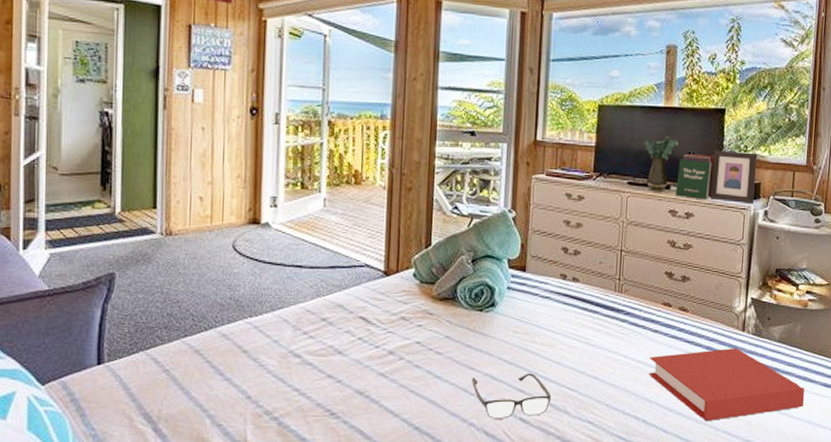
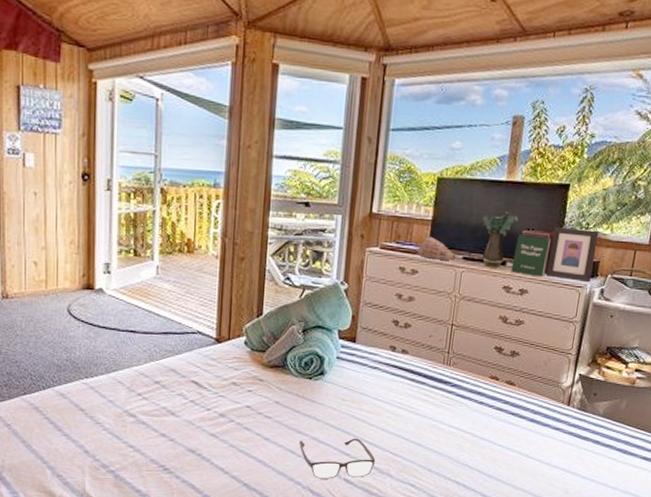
seashell: none [581,162,621,186] -> present [416,236,456,261]
book: present [649,348,805,422] -> none [471,421,625,488]

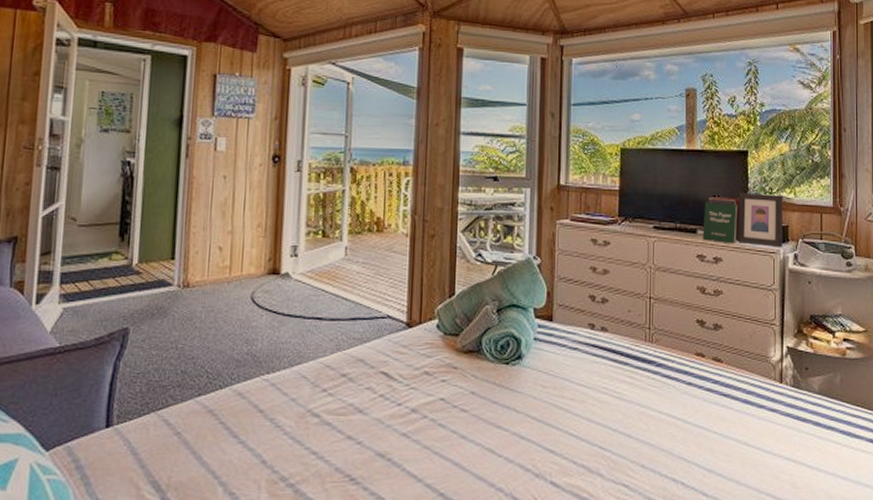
eyeglasses: present [299,438,376,479] -> none [499,431,583,483]
seashell: present [416,236,456,261] -> none [606,206,647,231]
vase: present [482,211,518,268] -> none [668,178,703,237]

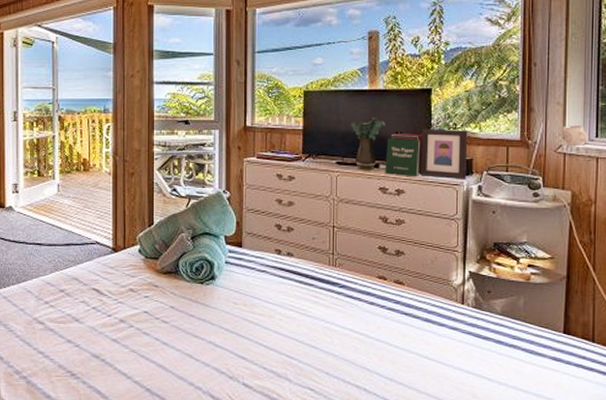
vase: none [668,178,703,237] -> present [351,117,385,171]

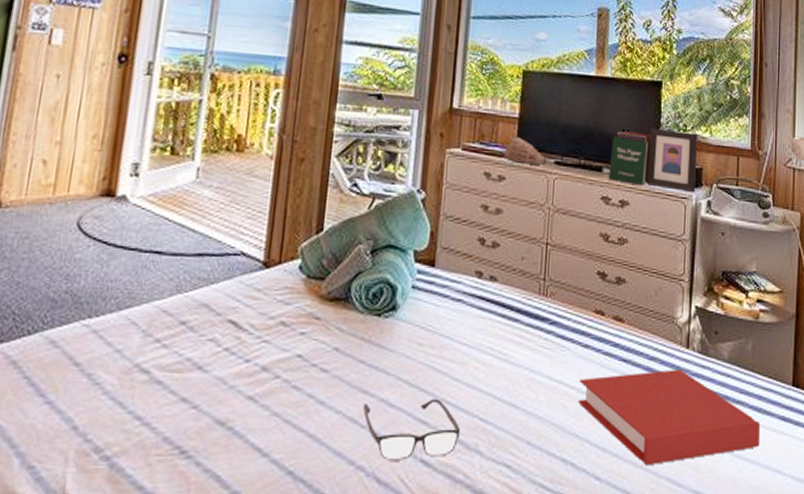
eyeglasses: none [196,341,272,384] -> present [363,398,461,461]
seashell: none [290,144,330,167] -> present [502,136,547,166]
vase: present [351,117,385,171] -> none [573,109,612,175]
book: none [367,320,533,392] -> present [578,369,761,466]

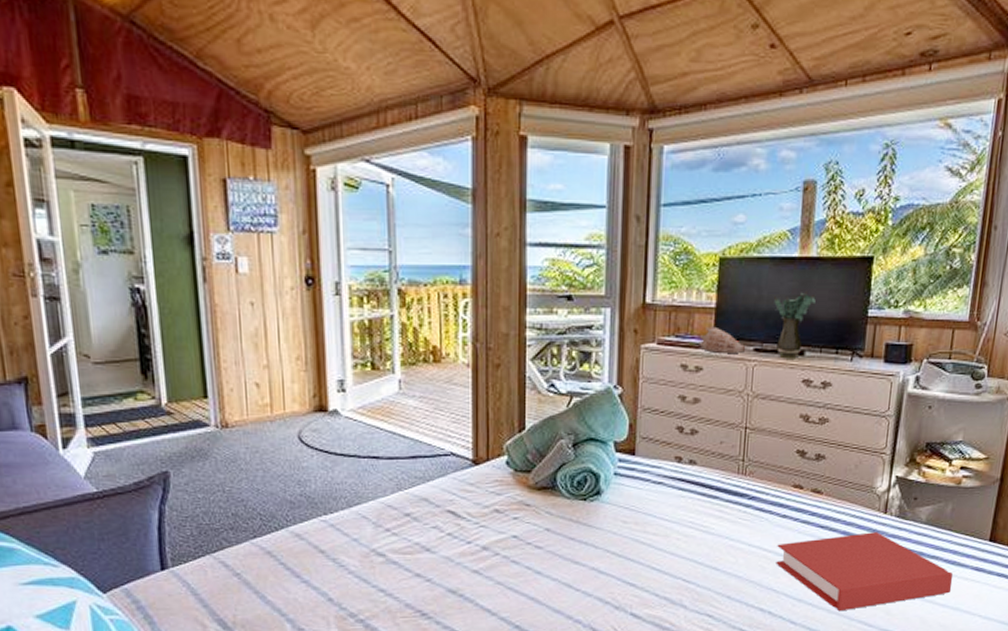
eyeglasses: present [363,398,461,461] -> none [576,565,666,615]
vase: none [573,109,612,175] -> present [774,292,816,359]
books: present [608,131,651,187] -> none [810,313,858,367]
picture frame: present [646,128,698,192] -> none [850,307,911,368]

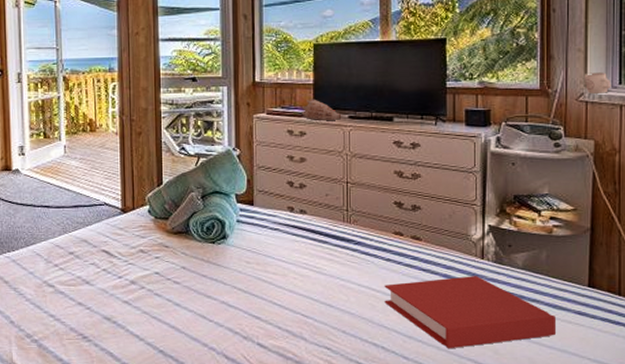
vase: present [774,292,816,359] -> none [363,69,399,125]

